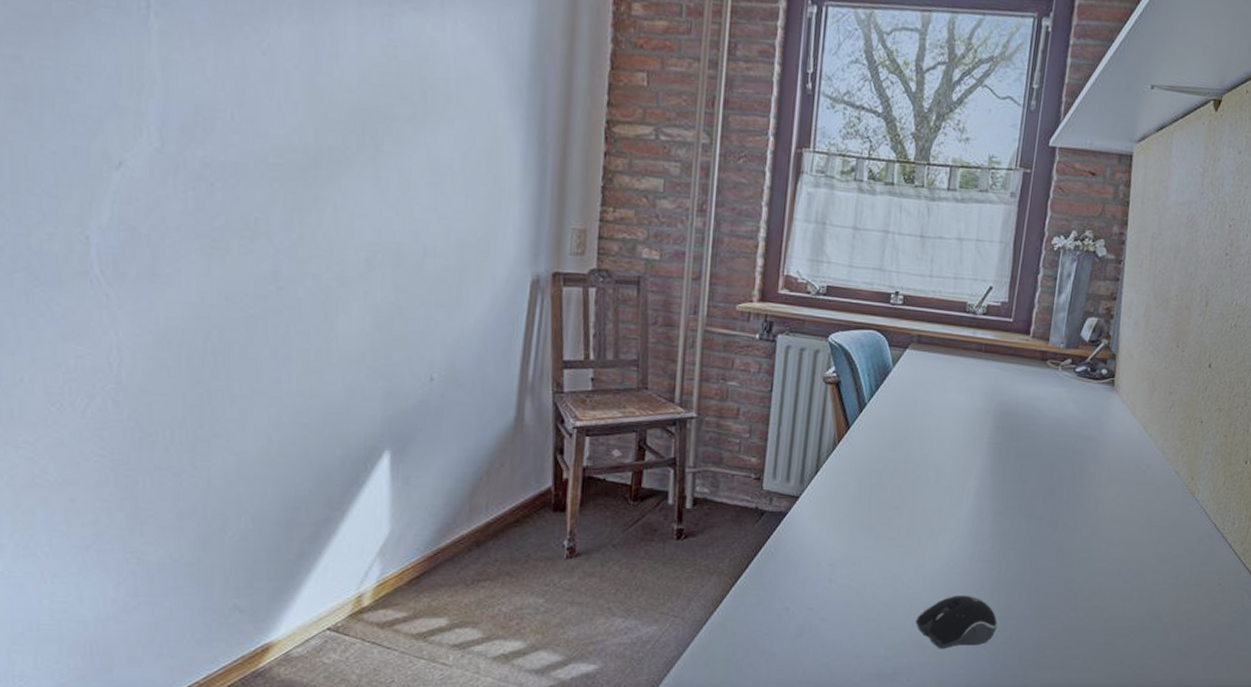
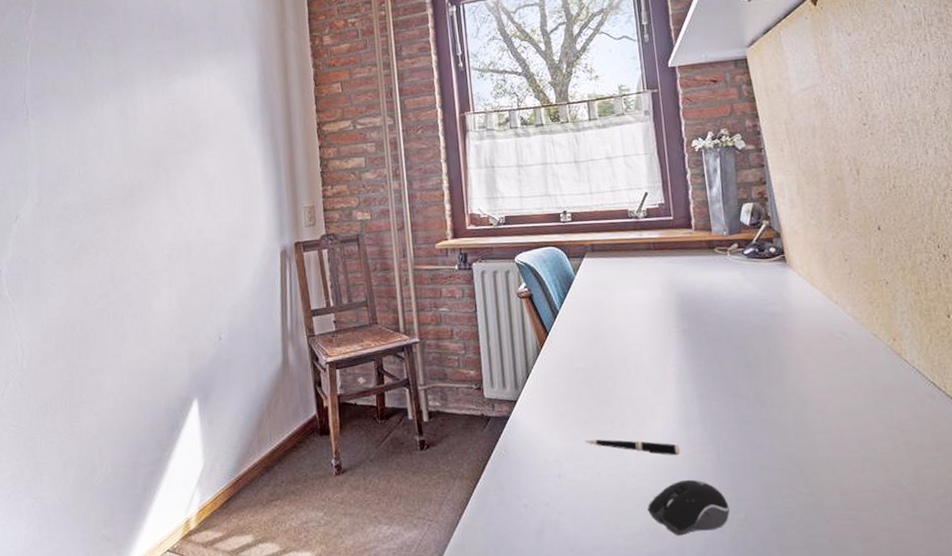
pen: none [866,546,963,571] -> present [585,439,681,456]

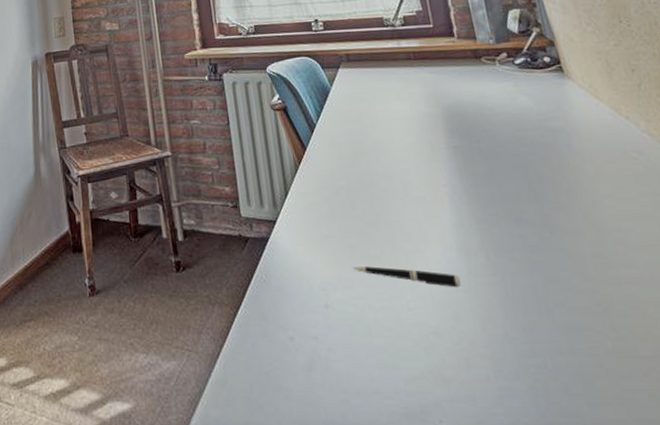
computer mouse: present [648,479,730,536] -> none [428,316,525,382]

